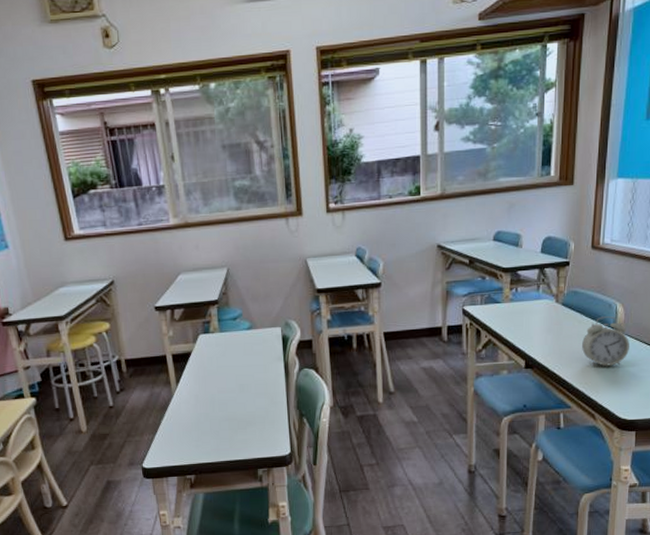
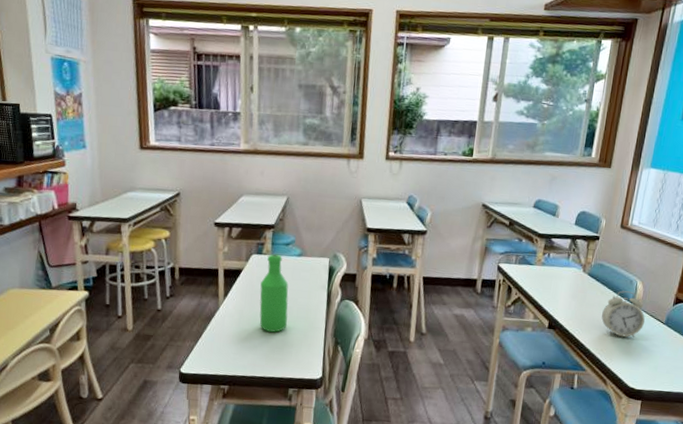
bottle: none [212,330,247,413] -> present [259,253,289,332]

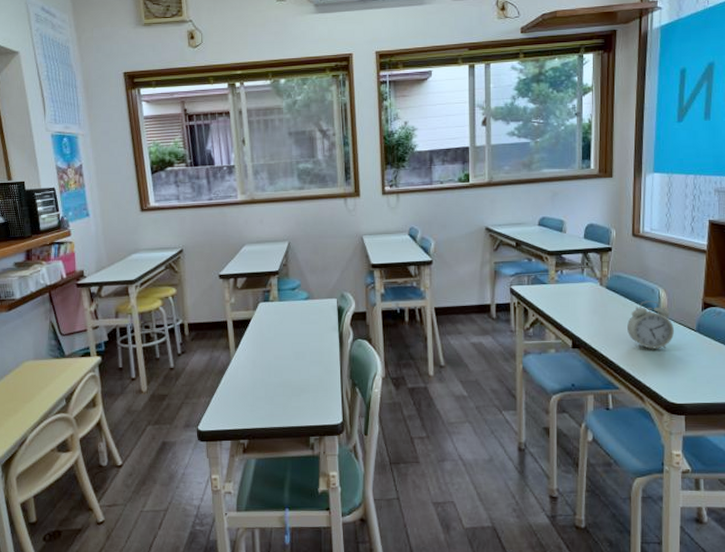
bottle: present [259,253,289,332] -> none [271,300,302,380]

